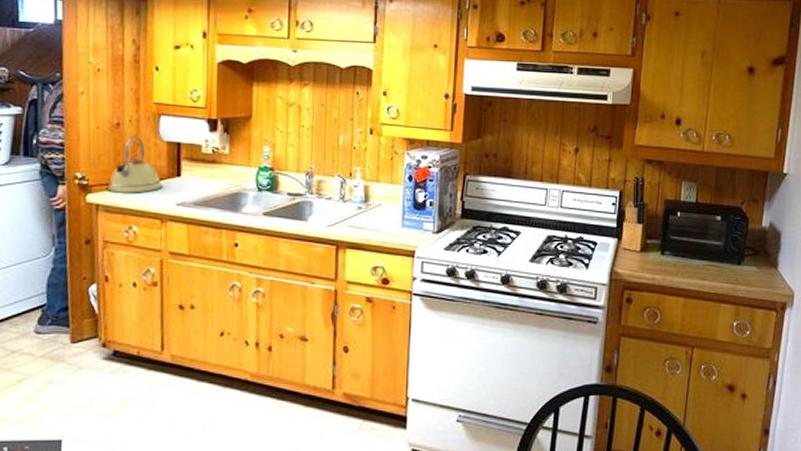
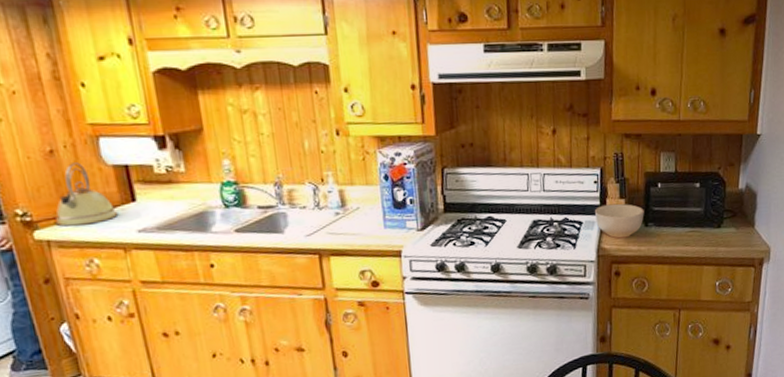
bowl: none [610,227,661,264] -> present [594,203,644,239]

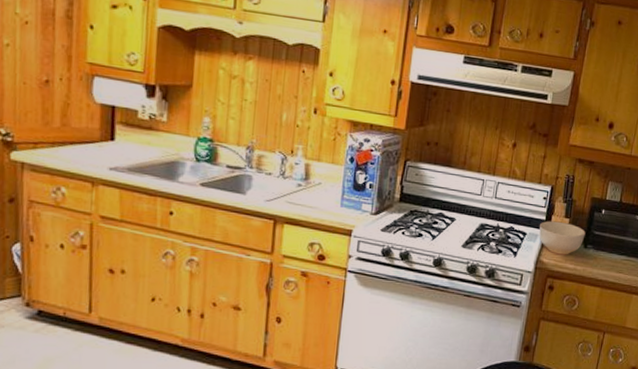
kettle: present [54,162,119,227] -> none [34,95,95,155]

